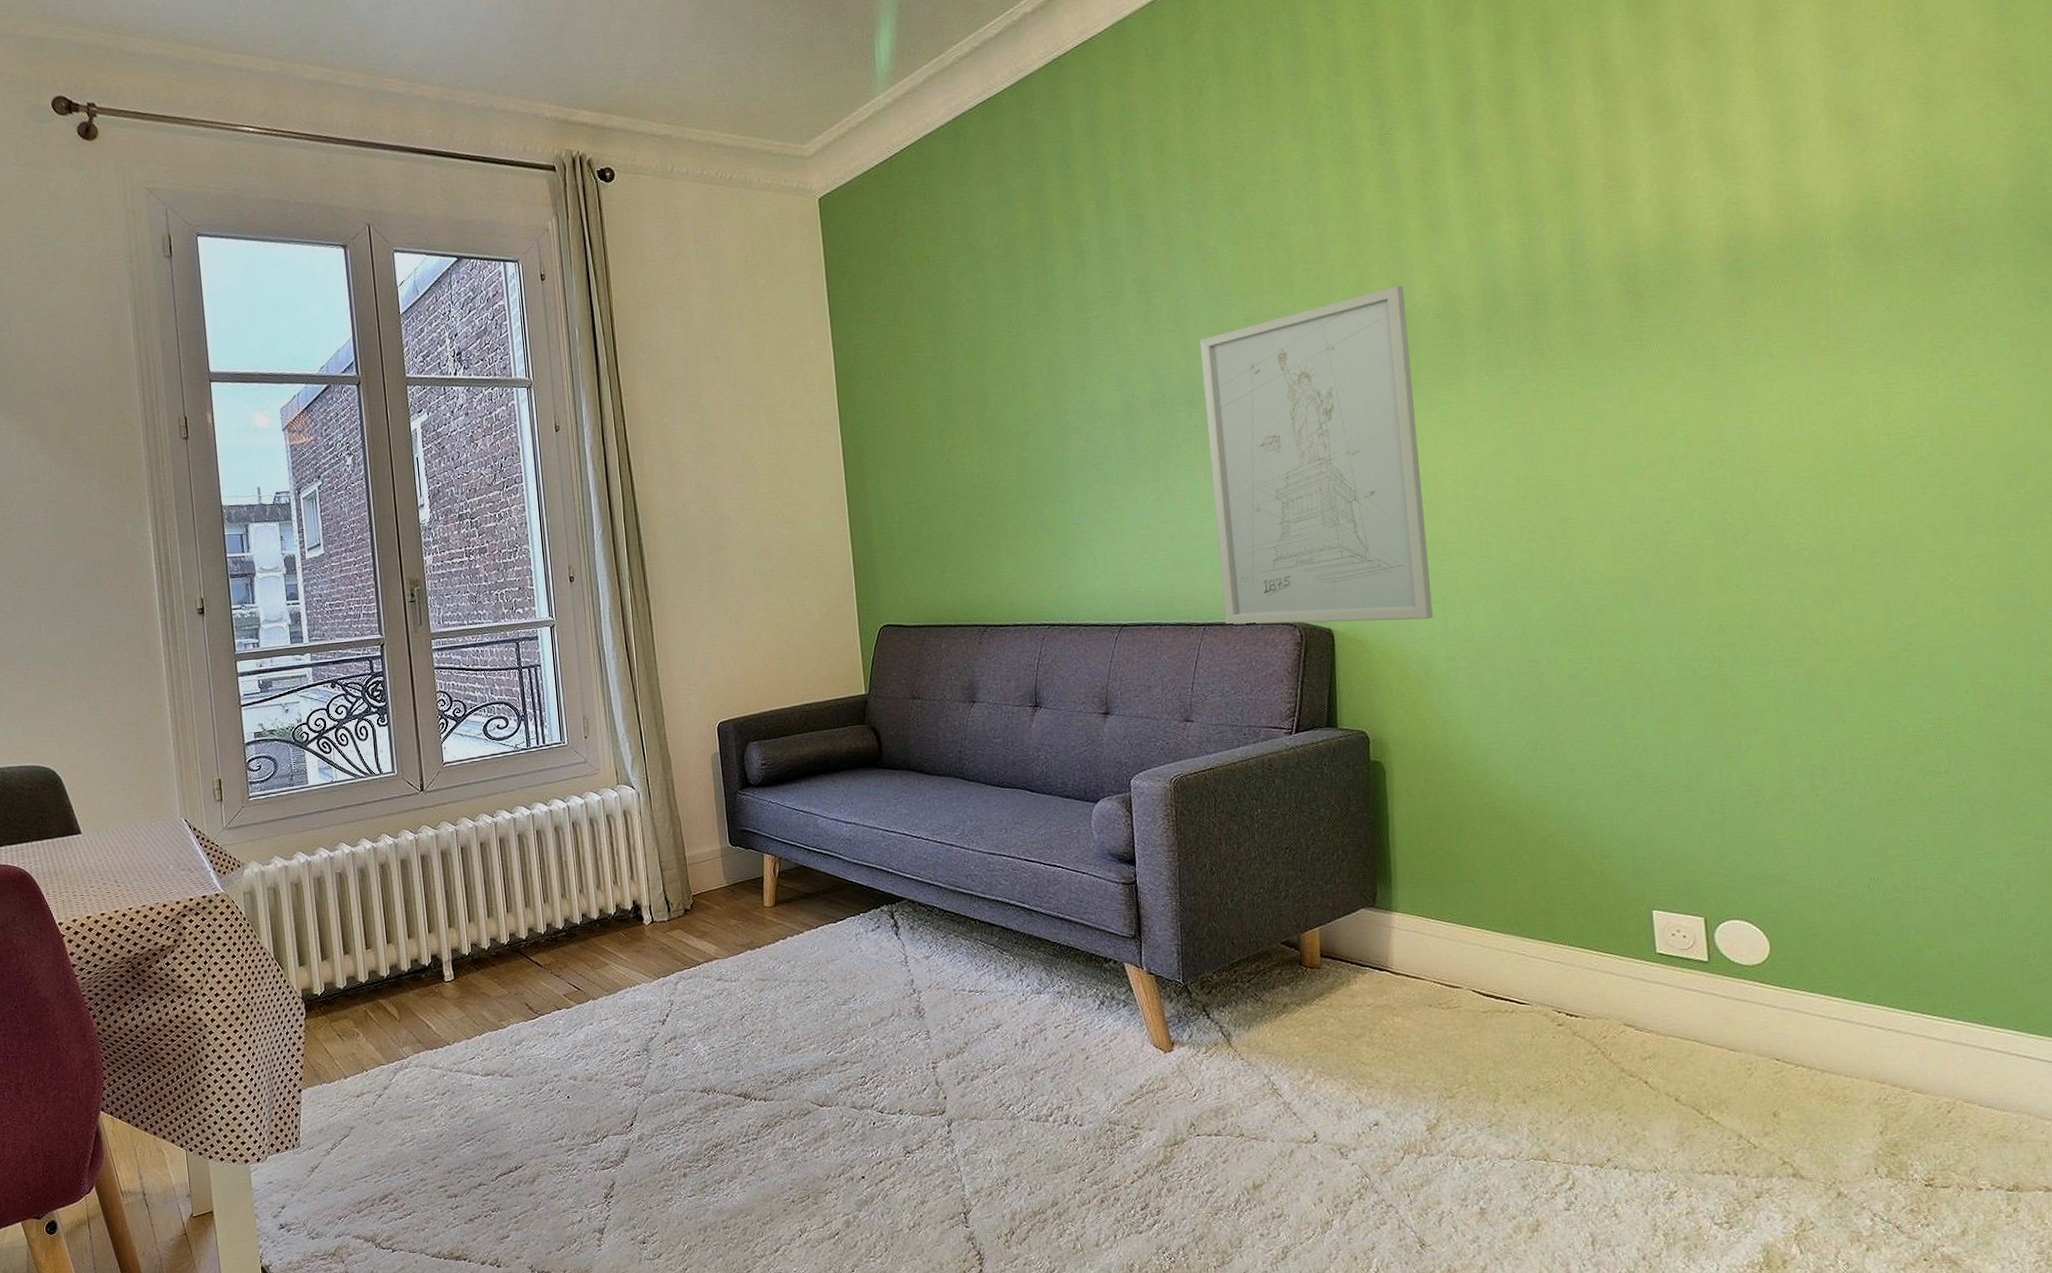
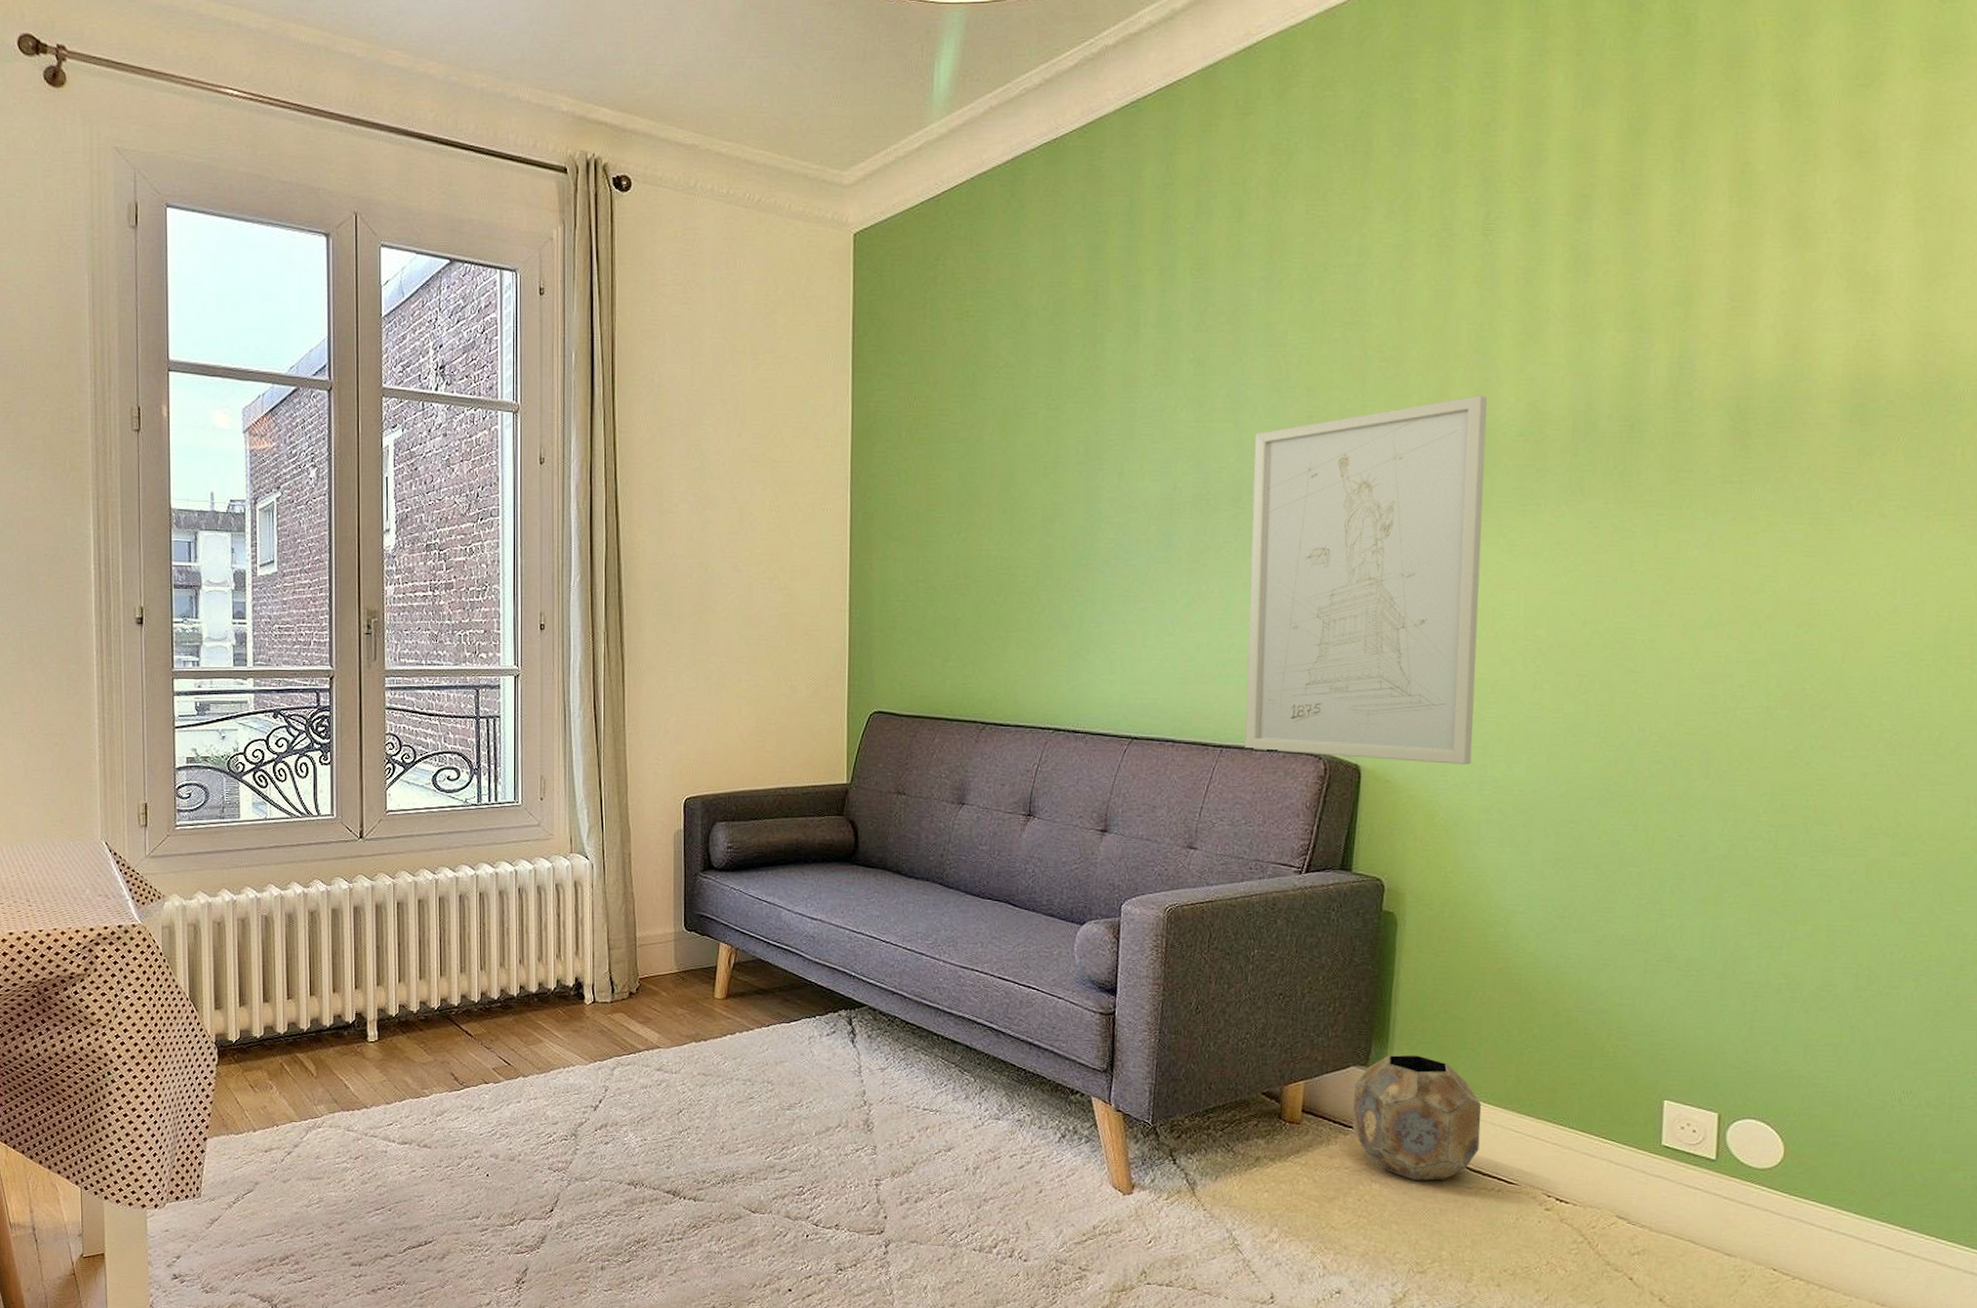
planter: none [1365,892,1489,1010] -> present [1352,1054,1482,1181]

